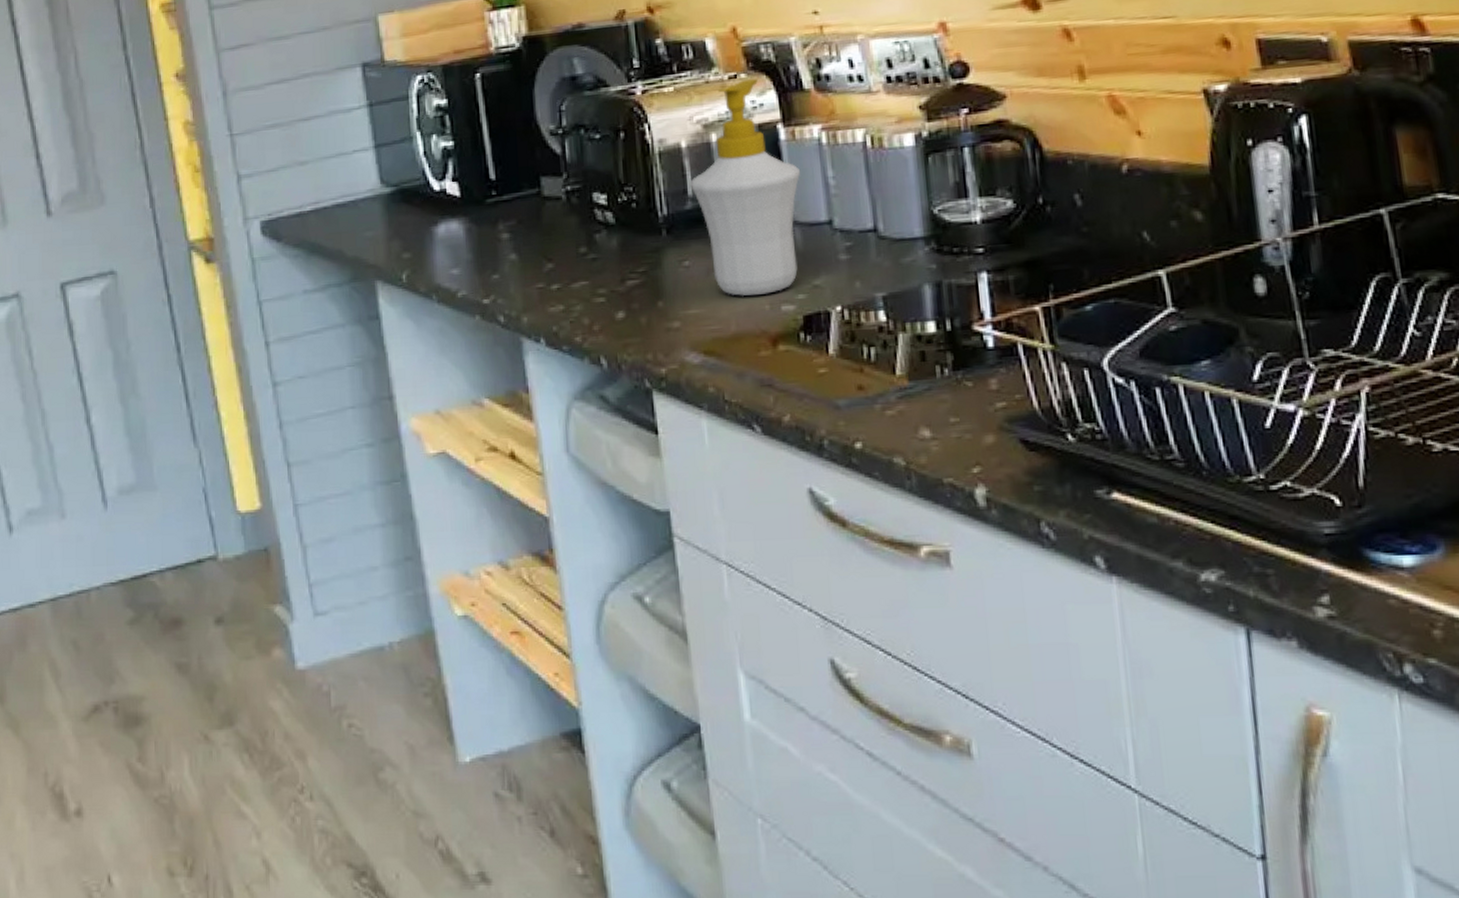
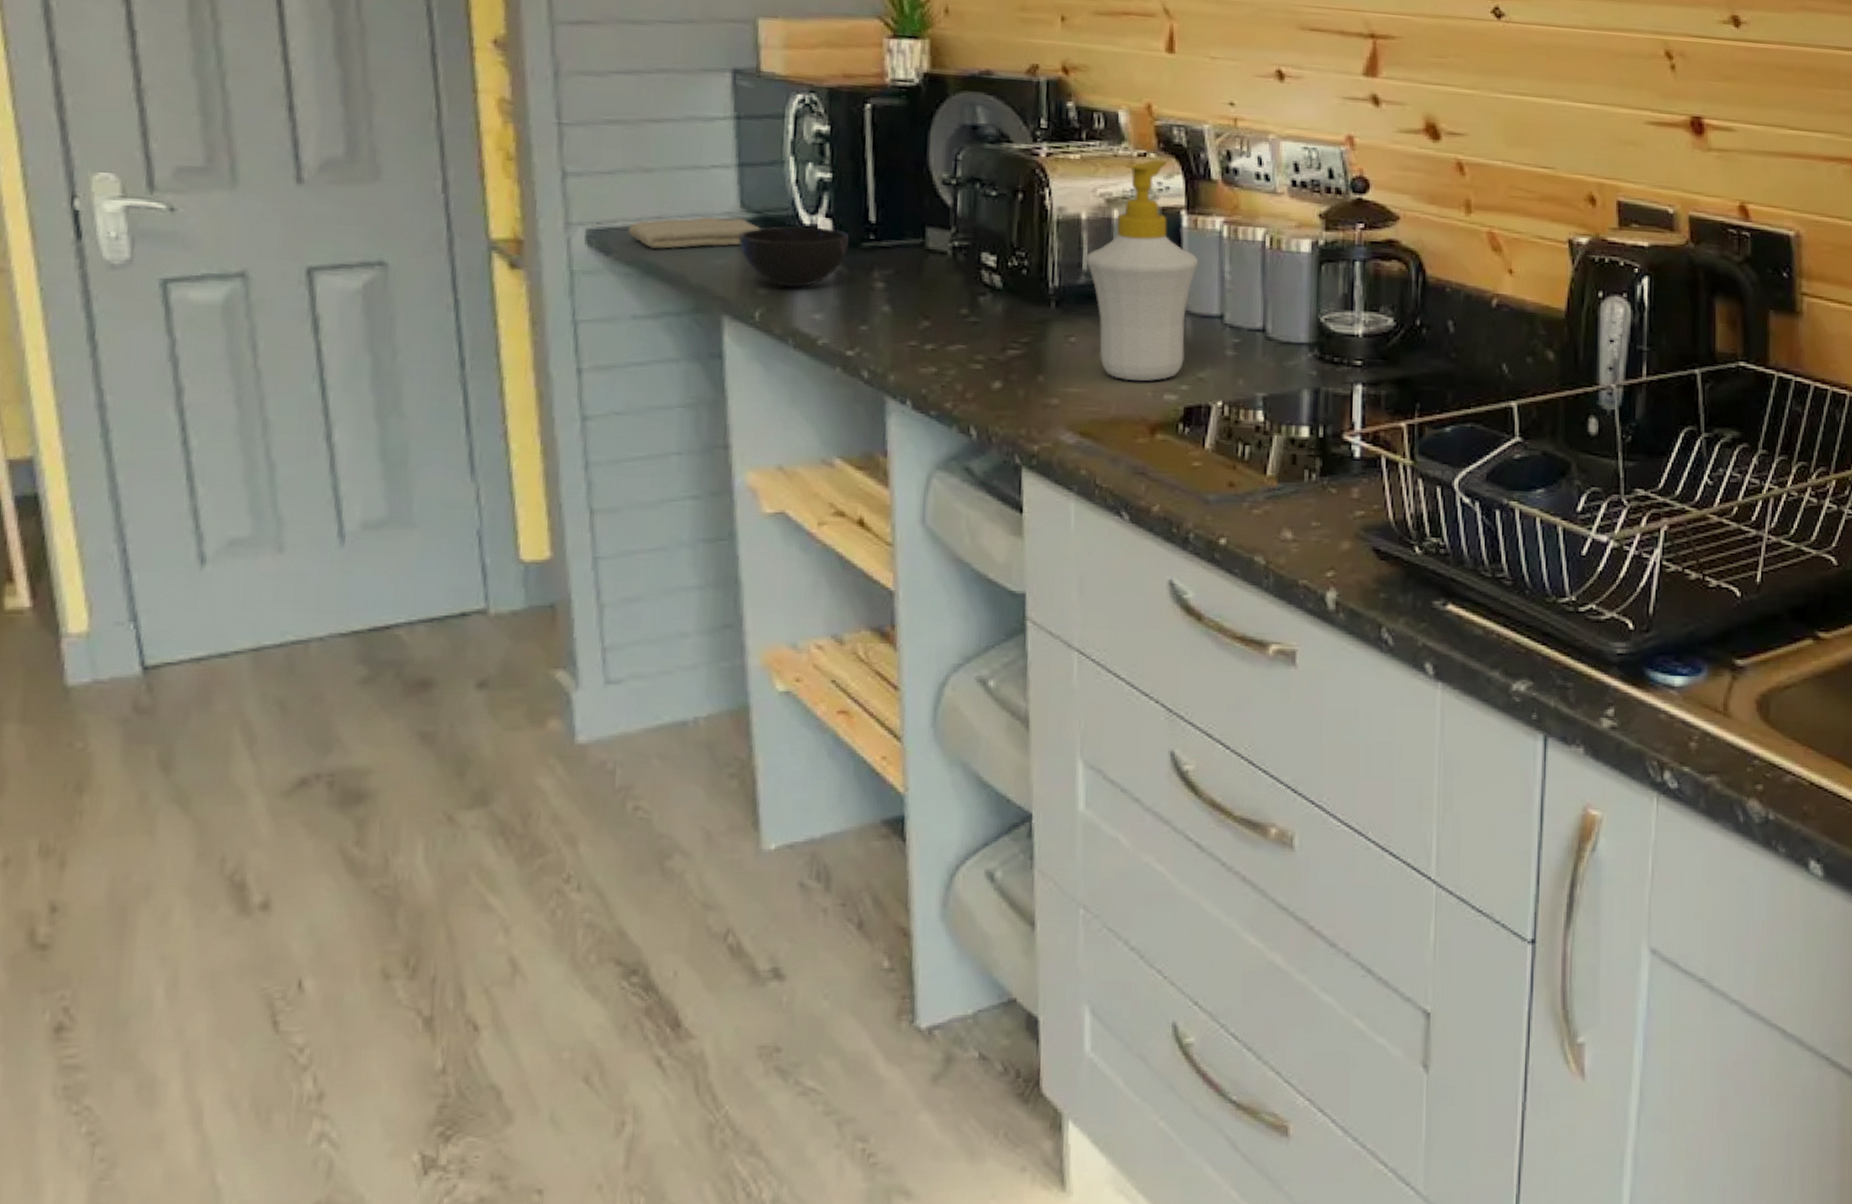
washcloth: none [292,193,399,230] -> present [627,216,760,249]
bowl: none [381,191,475,249] -> present [738,226,850,288]

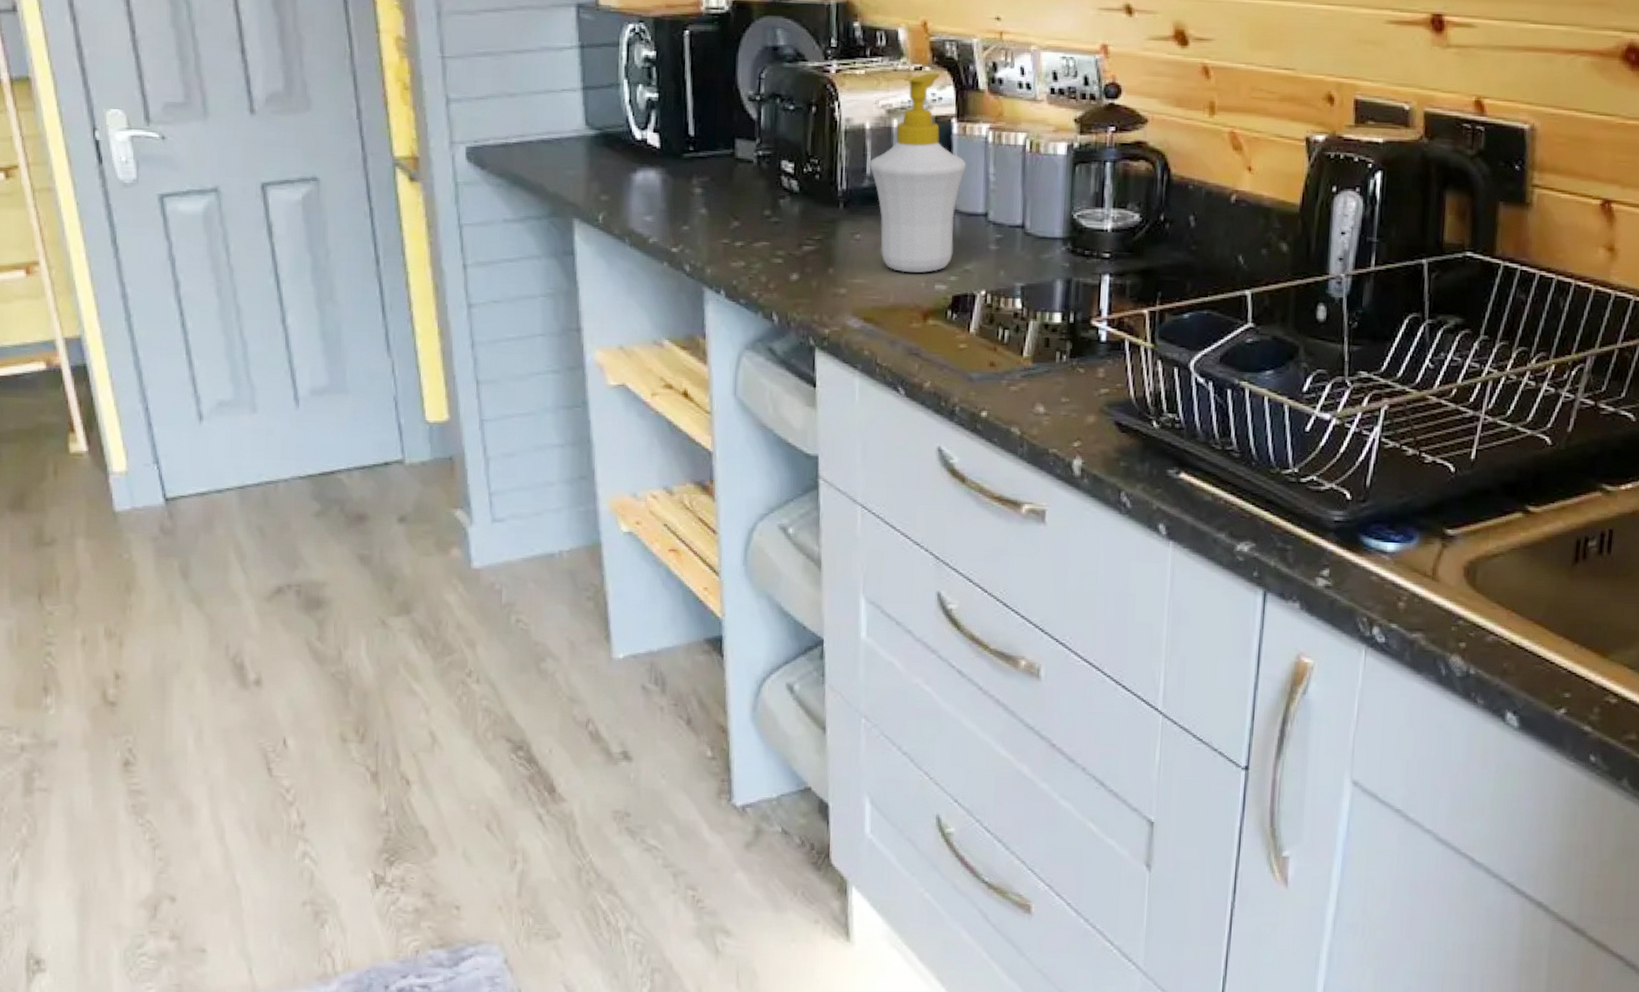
washcloth: present [627,216,760,249] -> none [498,133,601,163]
bowl: present [738,226,850,288] -> none [584,141,673,194]

